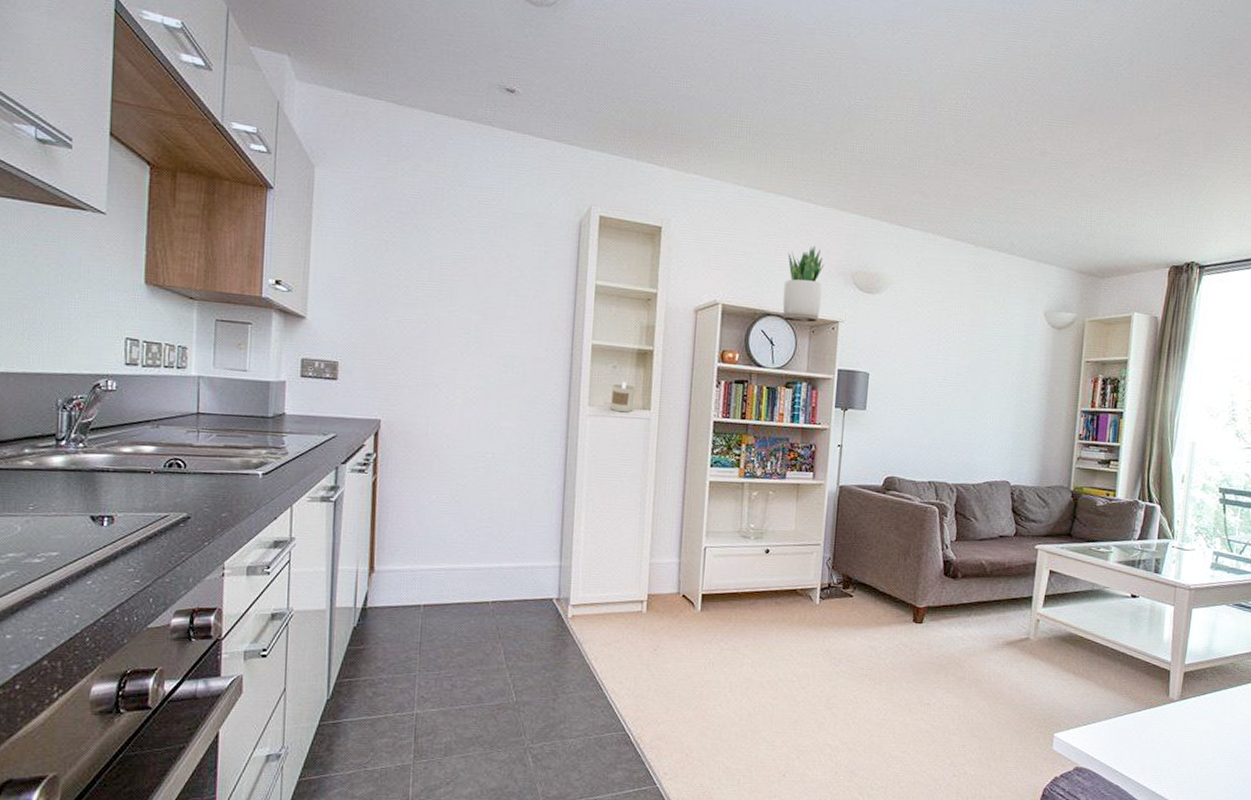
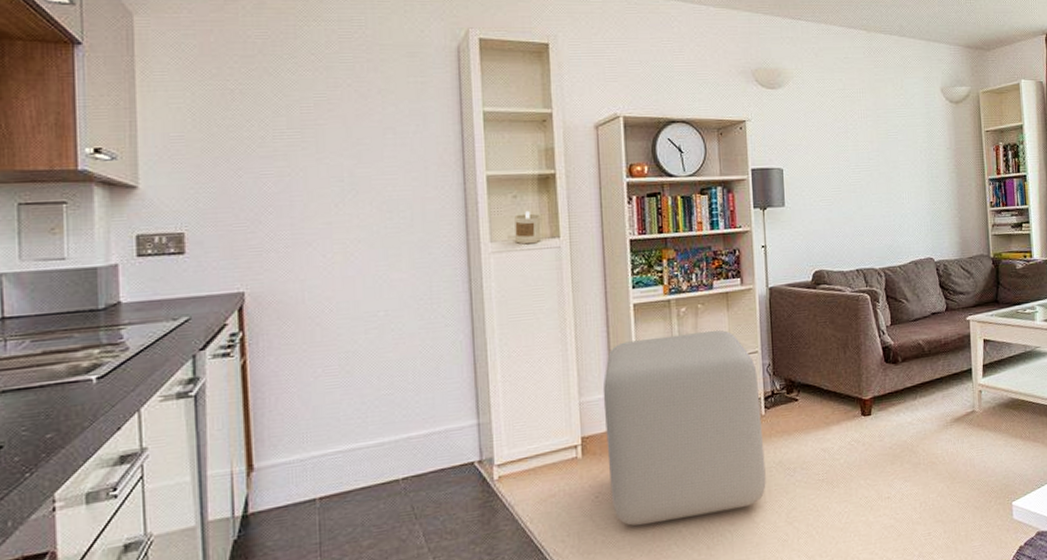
pouf: none [667,515,817,686] -> present [602,330,766,526]
planter: present [782,245,825,323] -> none [685,47,726,126]

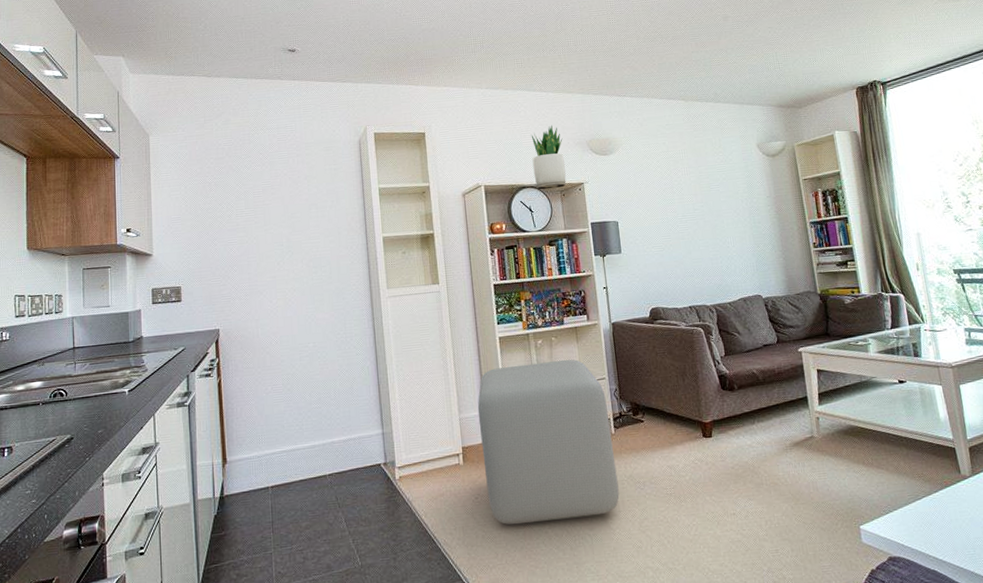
candle: present [514,210,541,245] -> none [404,263,425,290]
planter: none [685,47,726,126] -> present [531,125,567,190]

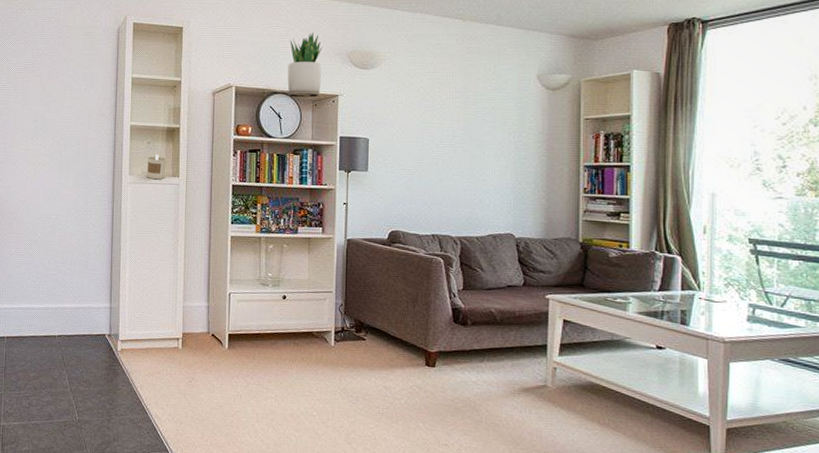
candle: none [404,263,425,290] -> present [146,154,166,180]
pouf: present [477,359,620,525] -> none [201,265,331,420]

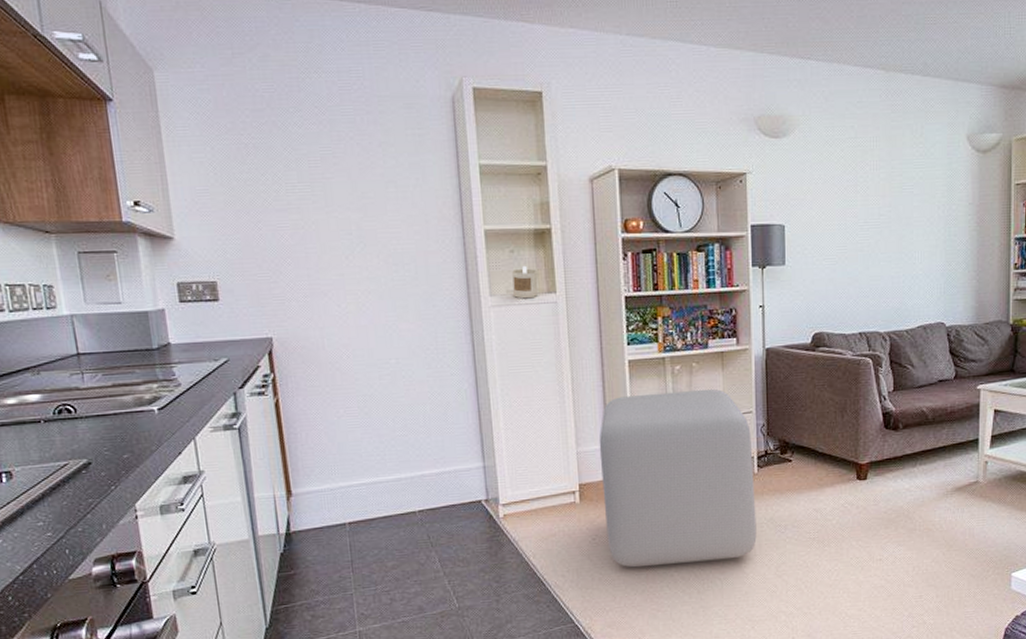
pouf: none [201,265,331,420] -> present [599,389,757,568]
planter: present [287,32,323,98] -> none [682,92,725,179]

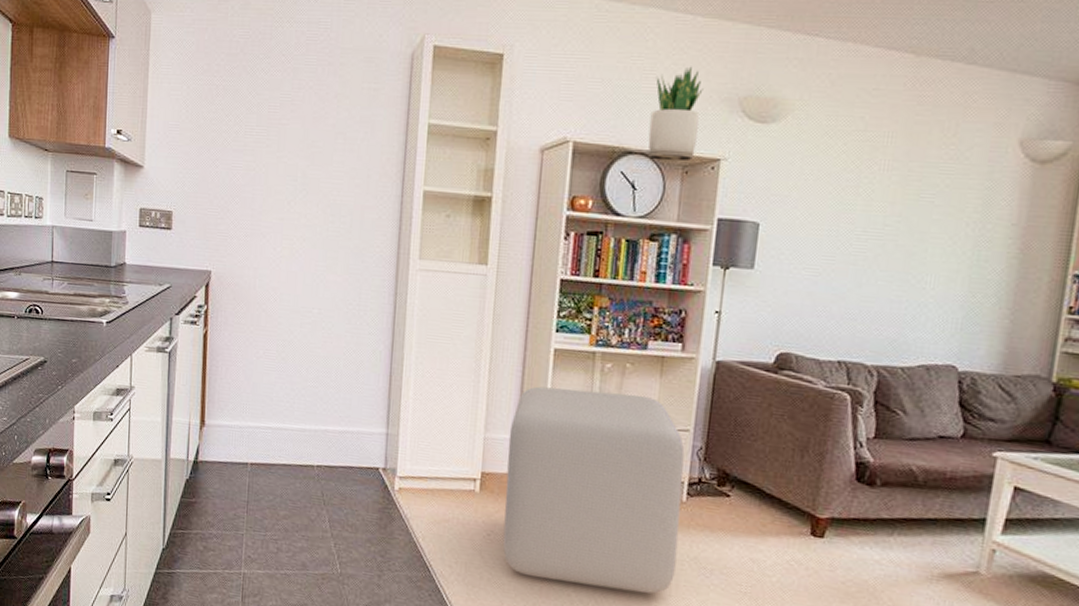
candle: present [512,265,538,299] -> none [442,232,471,268]
planter: none [682,92,725,179] -> present [648,66,704,162]

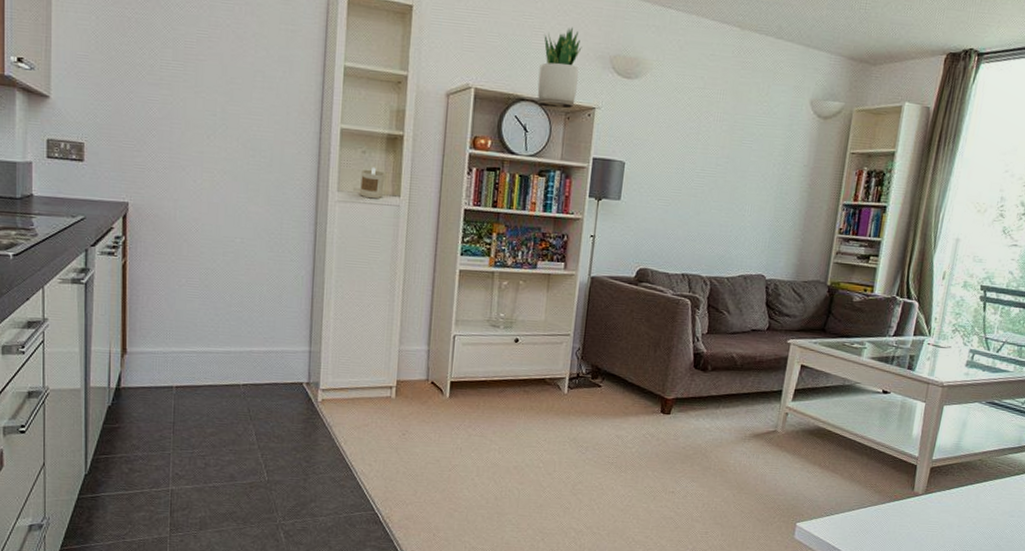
candle: none [442,232,471,268] -> present [359,167,385,199]
pouf: present [502,386,685,594] -> none [416,303,566,472]

